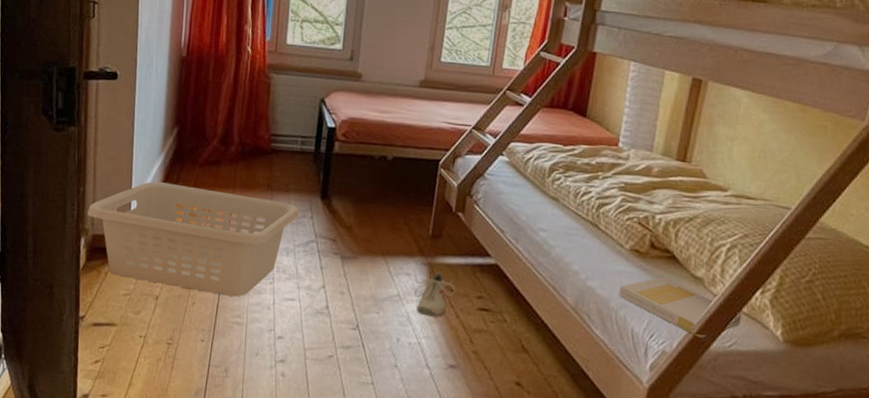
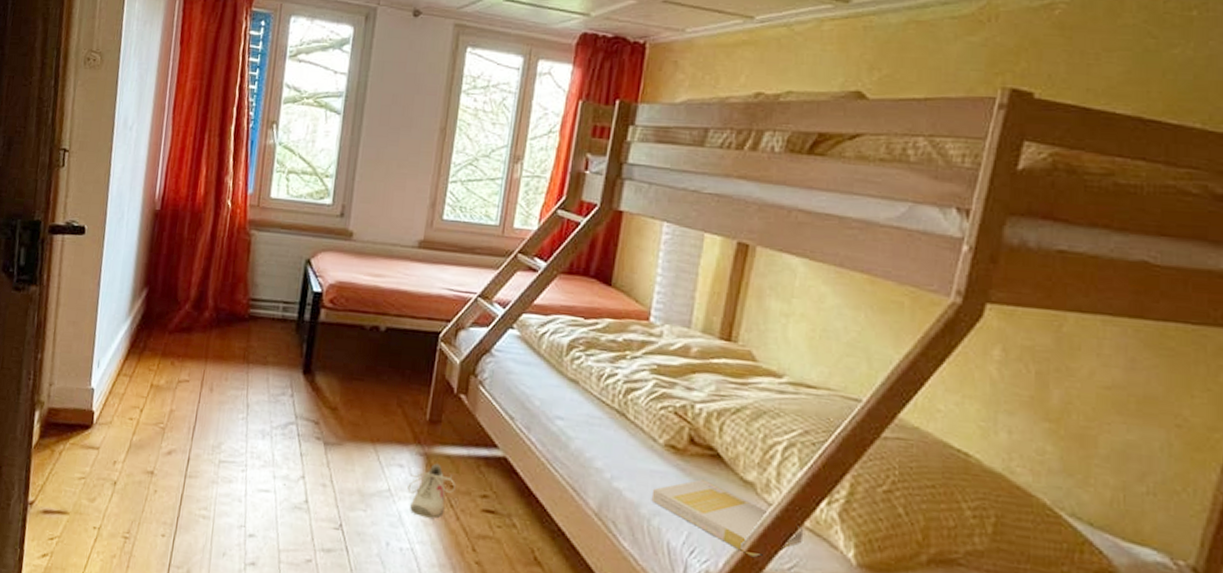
laundry basket: present [87,181,299,297] -> none [43,349,278,486]

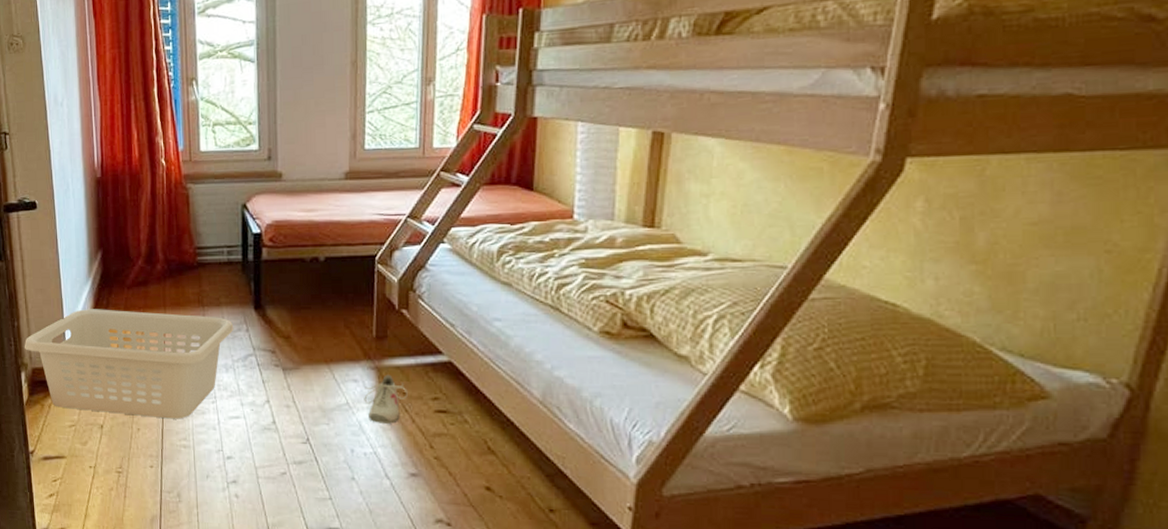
laundry basket: none [43,349,278,486] -> present [24,309,234,419]
book: present [651,479,804,558] -> none [591,359,740,424]

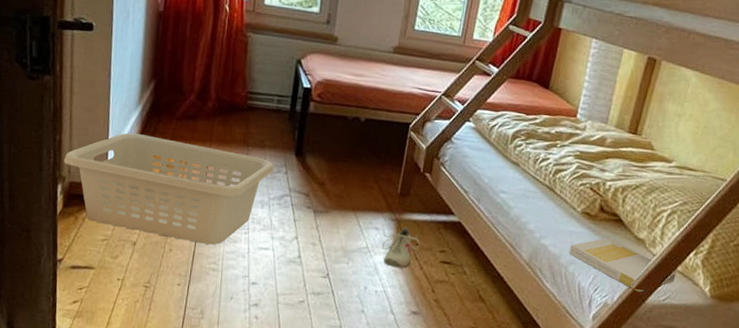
book: none [591,359,740,424] -> present [569,238,677,293]

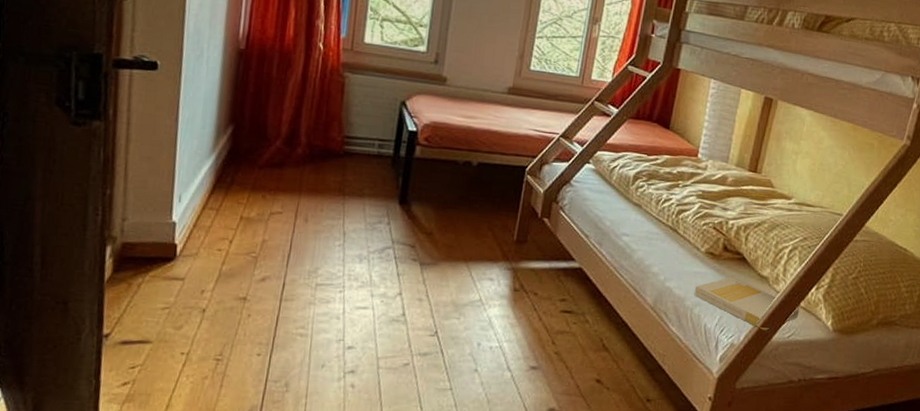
laundry basket: present [63,133,274,245] -> none [115,184,375,307]
athletic shoe: present [382,226,420,269] -> none [497,275,539,321]

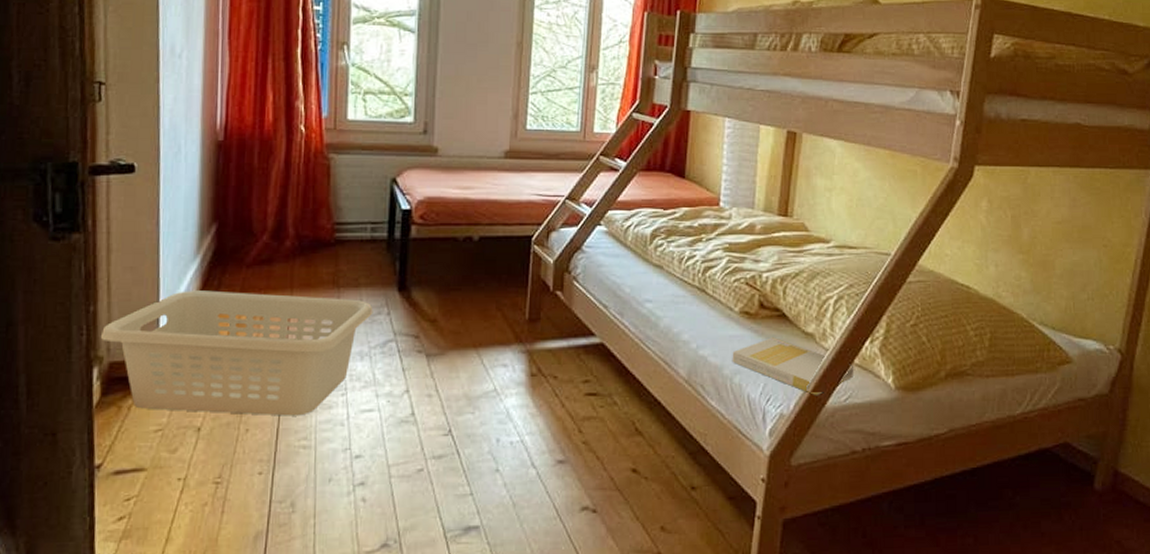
laundry basket: none [115,184,375,307] -> present [100,290,373,416]

